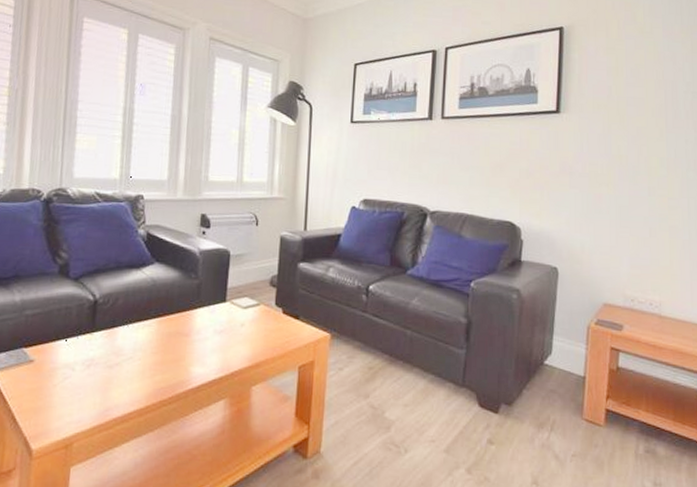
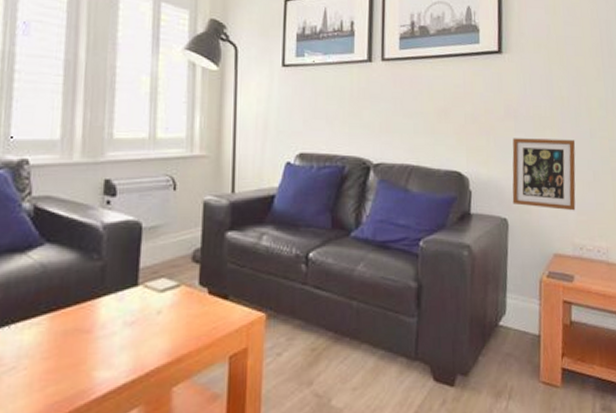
picture frame: none [563,193,632,265] -> present [512,138,576,211]

